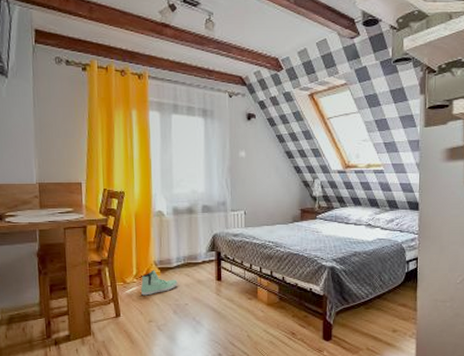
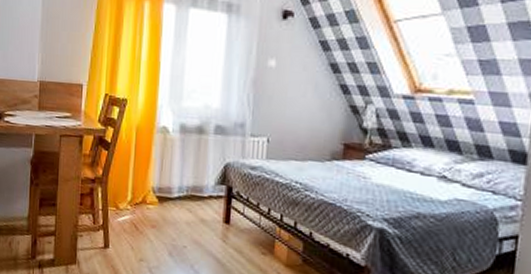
sneaker: present [141,270,178,296] -> none [135,197,177,229]

